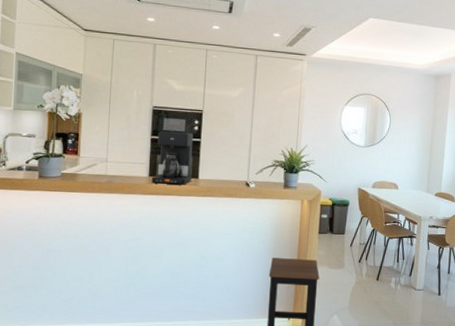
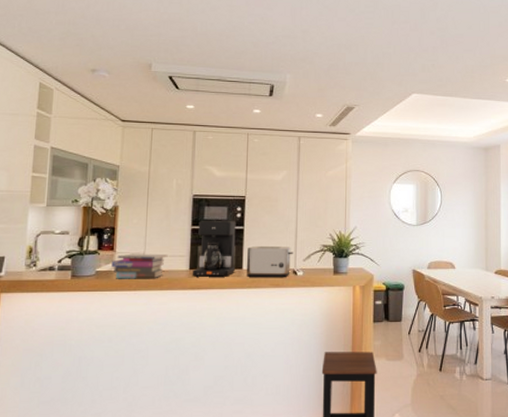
books: none [76,158,129,184] -> present [111,253,168,279]
toaster: none [202,157,247,189] -> present [247,245,293,278]

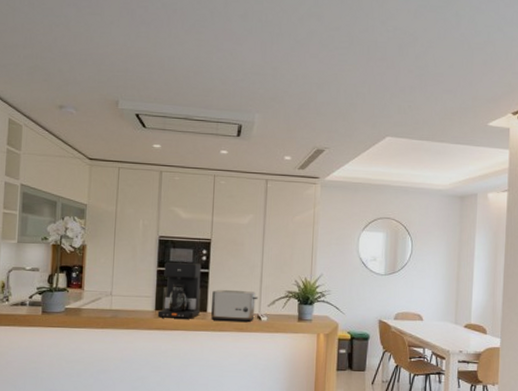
books: present [111,253,168,279] -> none [80,292,134,318]

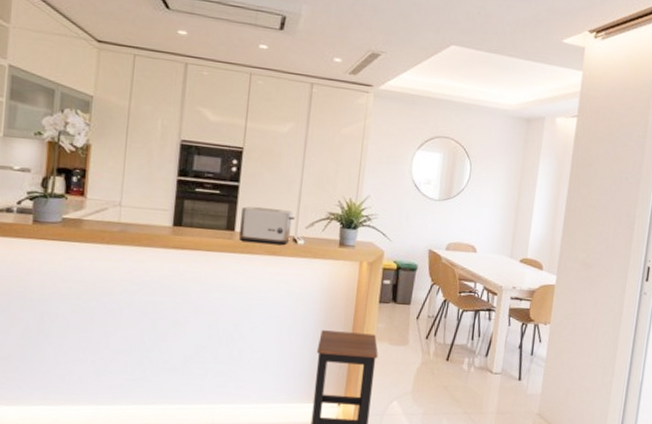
coffee maker: present [157,261,202,319] -> none [175,171,231,238]

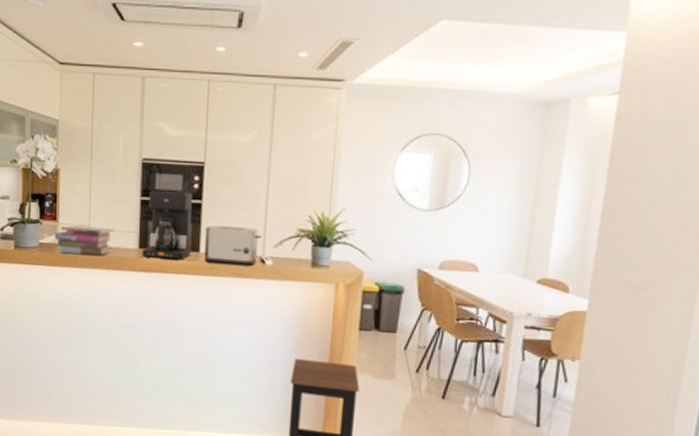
books: none [81,201,148,234] -> present [55,225,115,257]
coffee maker: none [175,171,231,238] -> present [141,190,193,260]

